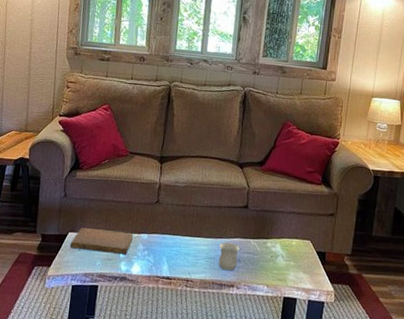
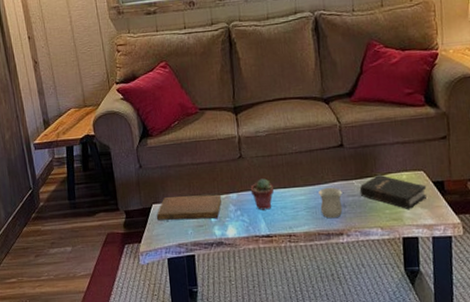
potted succulent: none [160,224,182,254] -> present [250,178,275,210]
hardback book: none [254,237,311,273] -> present [359,174,427,210]

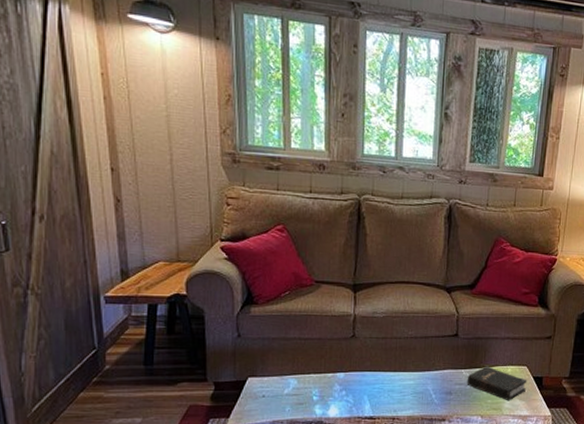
notebook: present [156,194,221,220] -> none [251,370,327,397]
potted succulent: present [250,178,275,210] -> none [359,360,384,392]
mug: present [319,187,343,219] -> none [427,374,451,405]

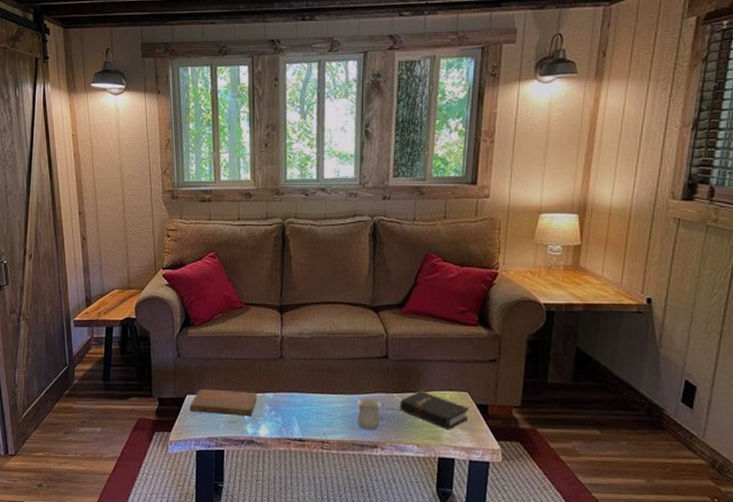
notebook: none [251,370,327,397] -> present [189,388,257,416]
mug: none [427,374,451,405] -> present [357,397,382,430]

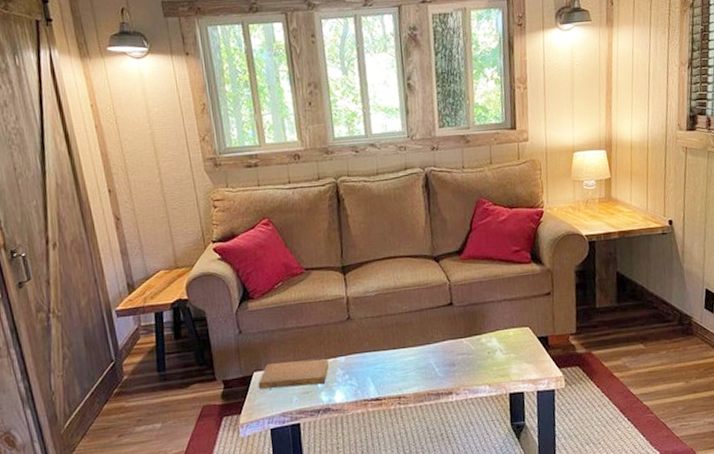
mug: present [357,397,382,430] -> none [428,346,452,378]
hardback book: present [399,390,469,431] -> none [468,331,532,366]

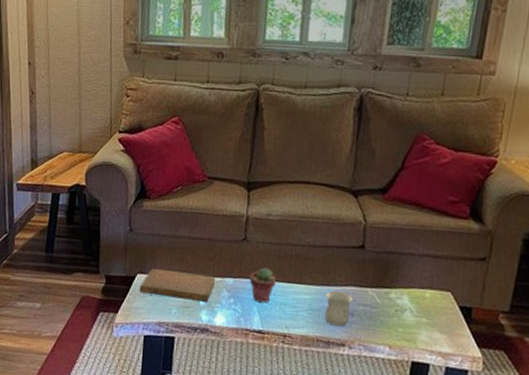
potted succulent: none [359,340,384,373] -> present [249,267,277,303]
mug: none [428,346,452,378] -> present [324,290,353,327]

